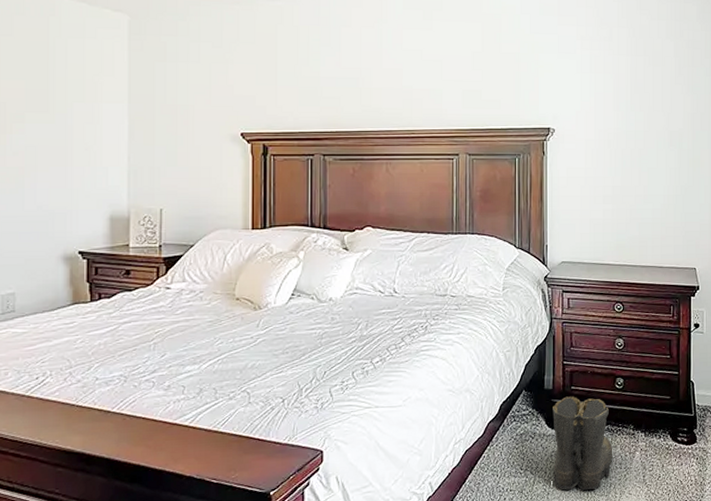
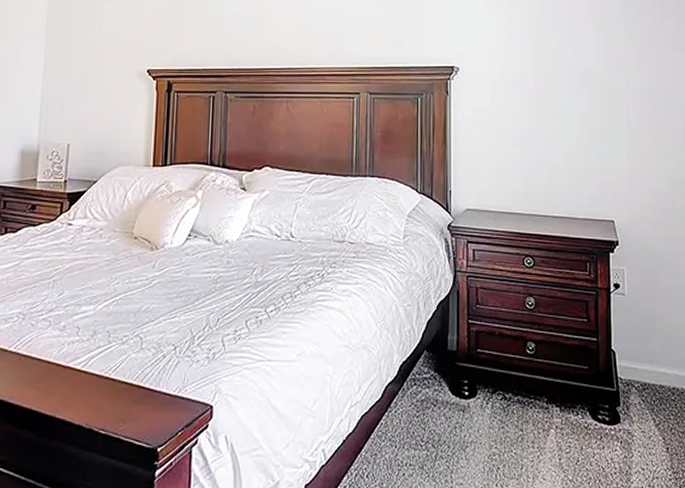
boots: present [551,396,613,491] -> none [455,360,524,470]

